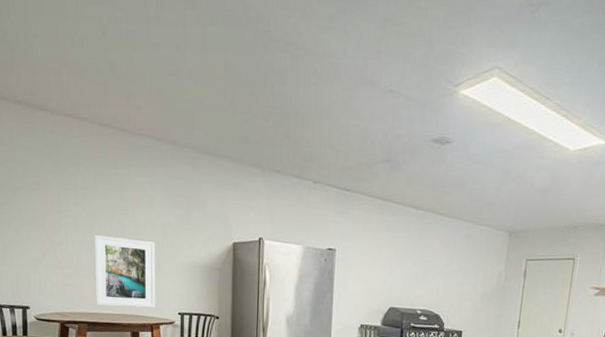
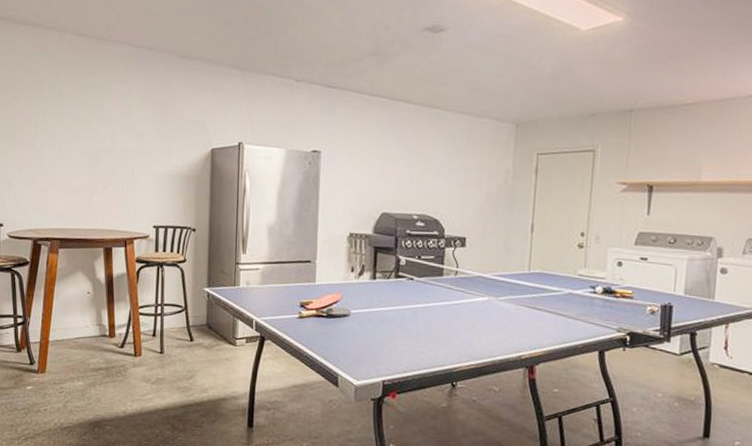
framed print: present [93,234,156,308] -> none [69,146,131,222]

